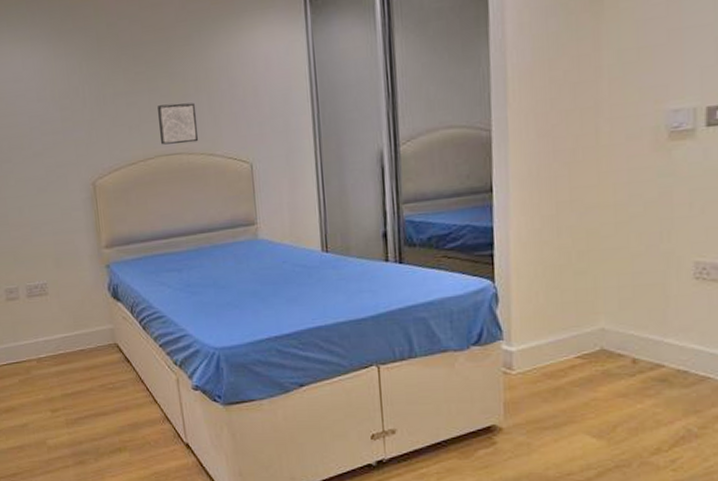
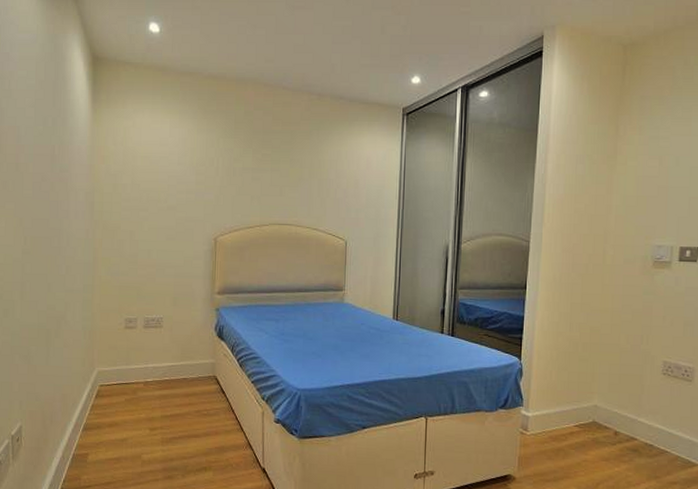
wall art: present [158,102,199,145] -> none [275,183,308,217]

